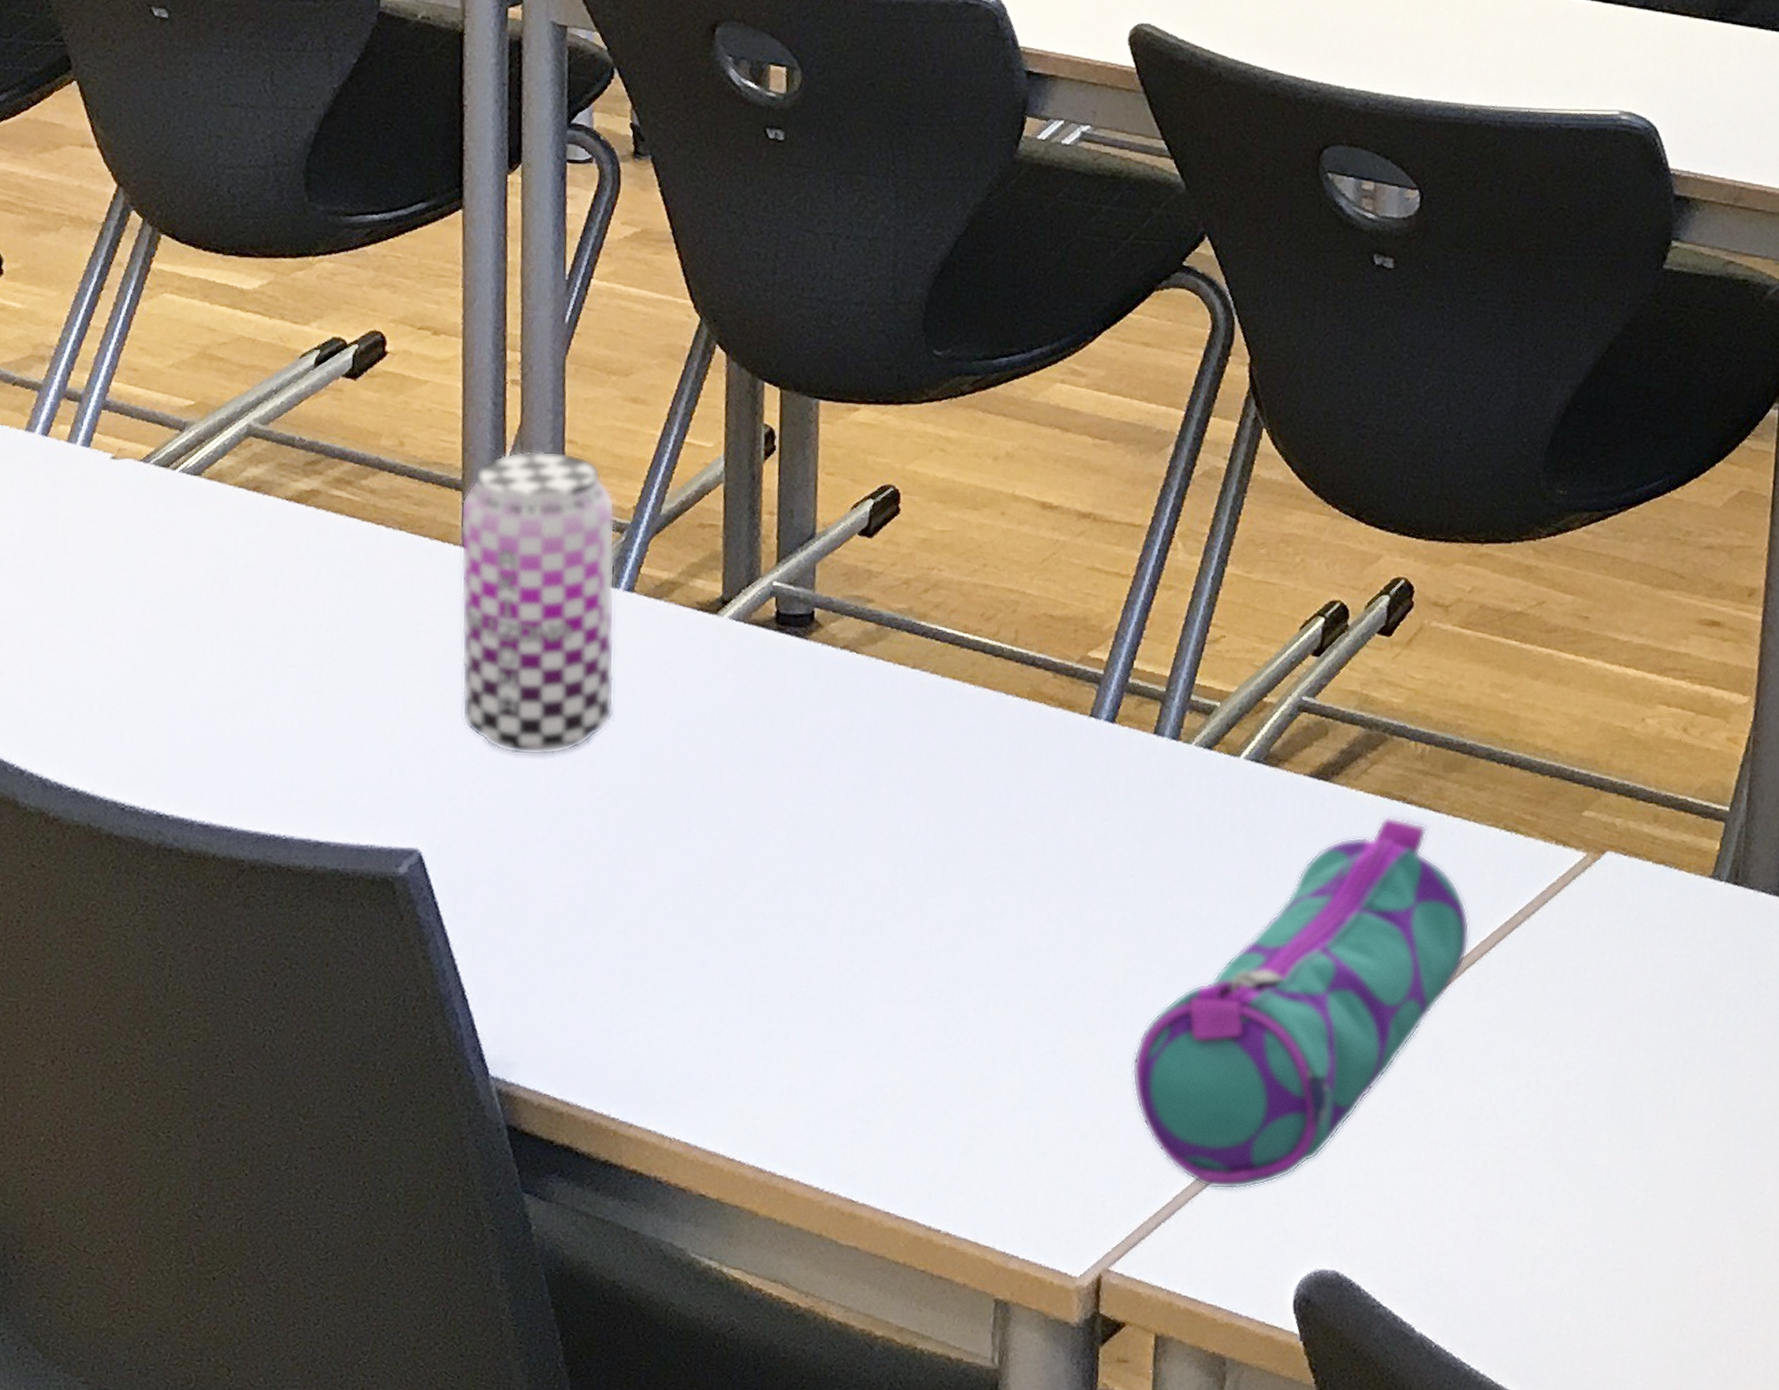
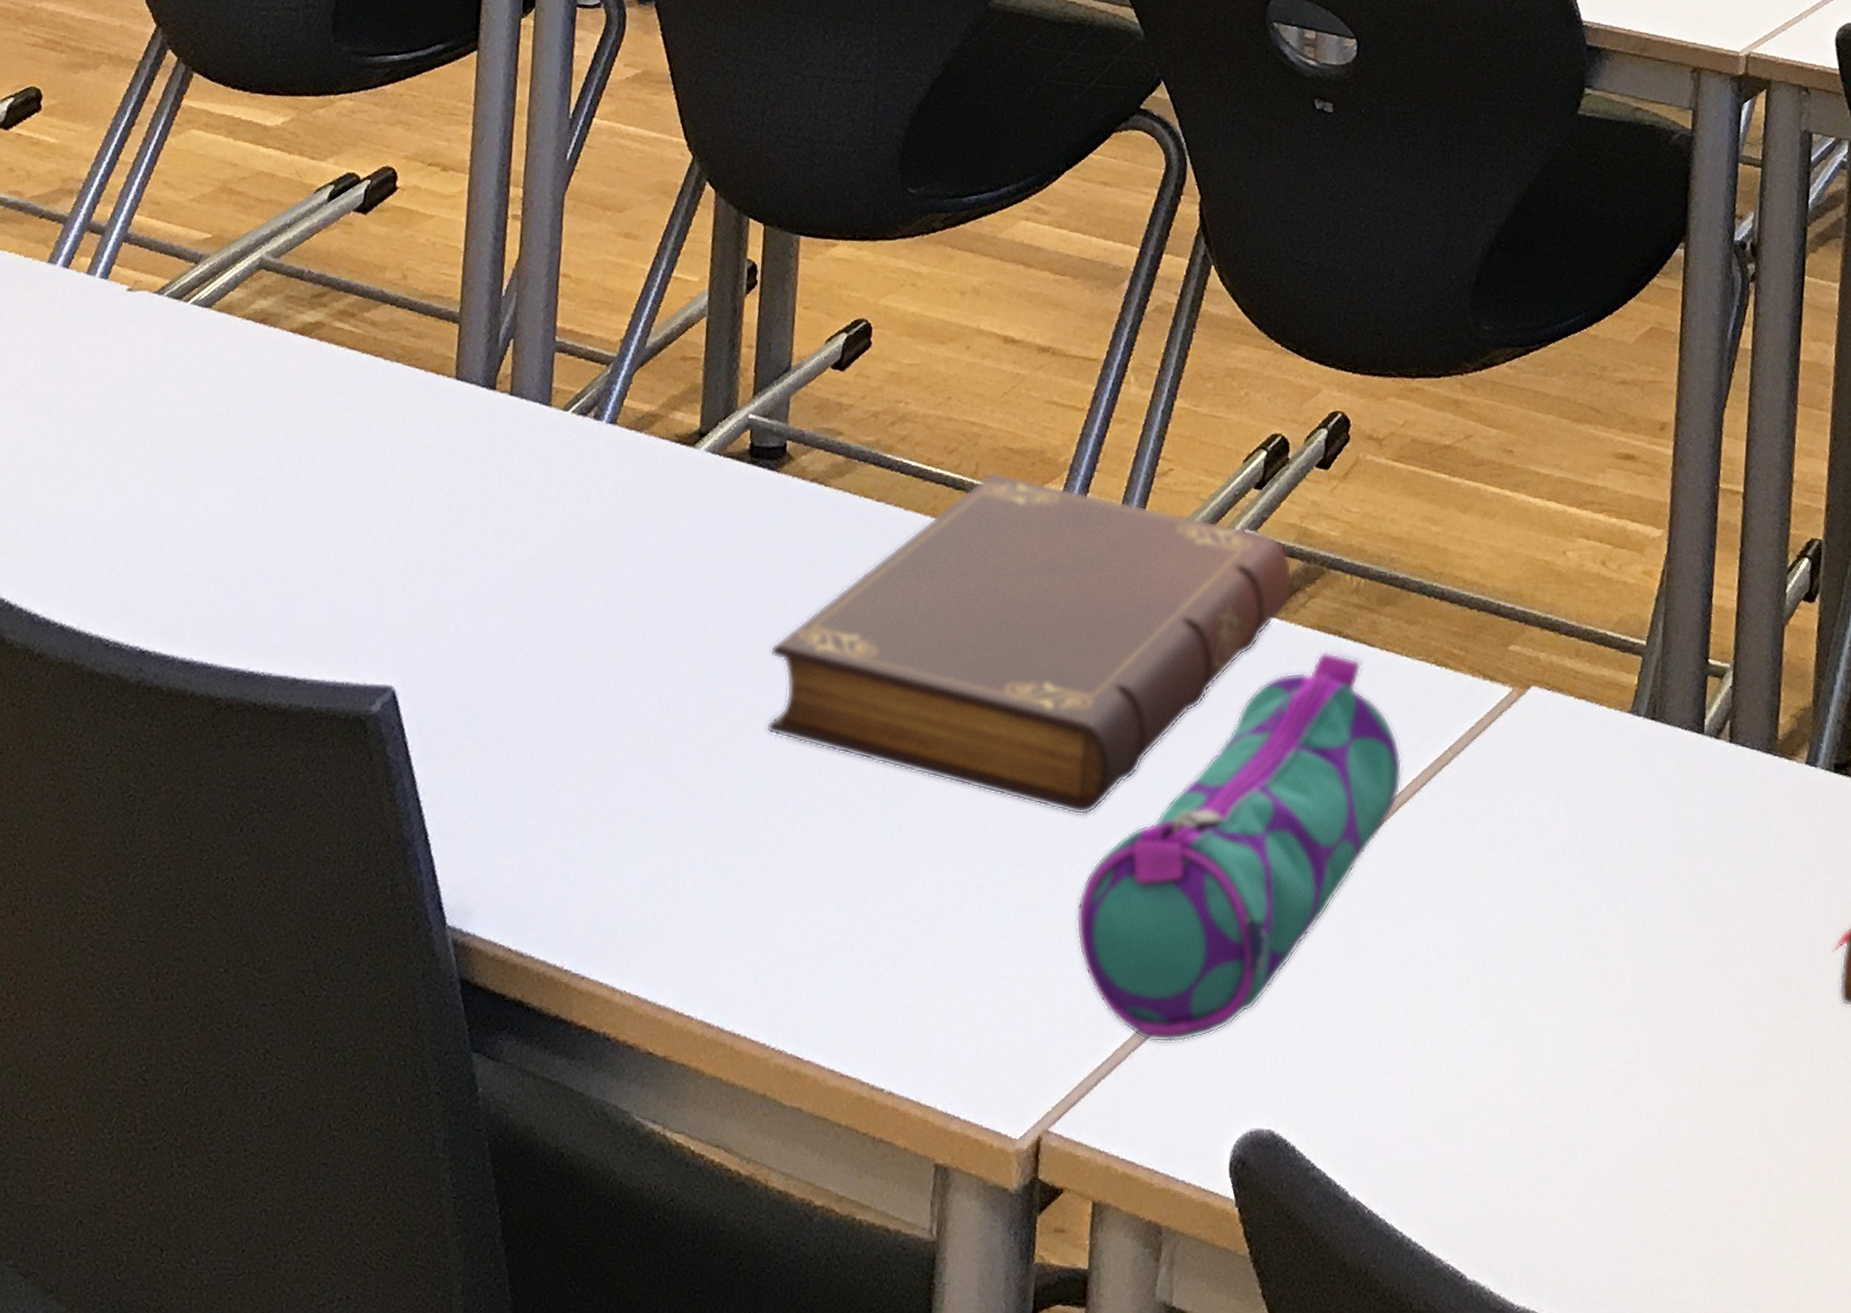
beer can: present [460,450,615,756] -> none [444,284,603,590]
book: none [805,640,1354,975] -> present [765,473,1293,815]

